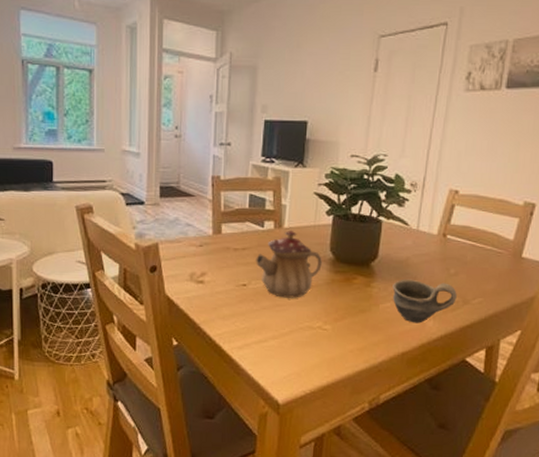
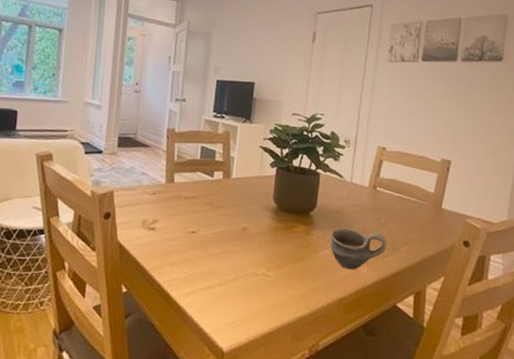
teapot: present [256,230,322,298] -> none [205,180,266,245]

